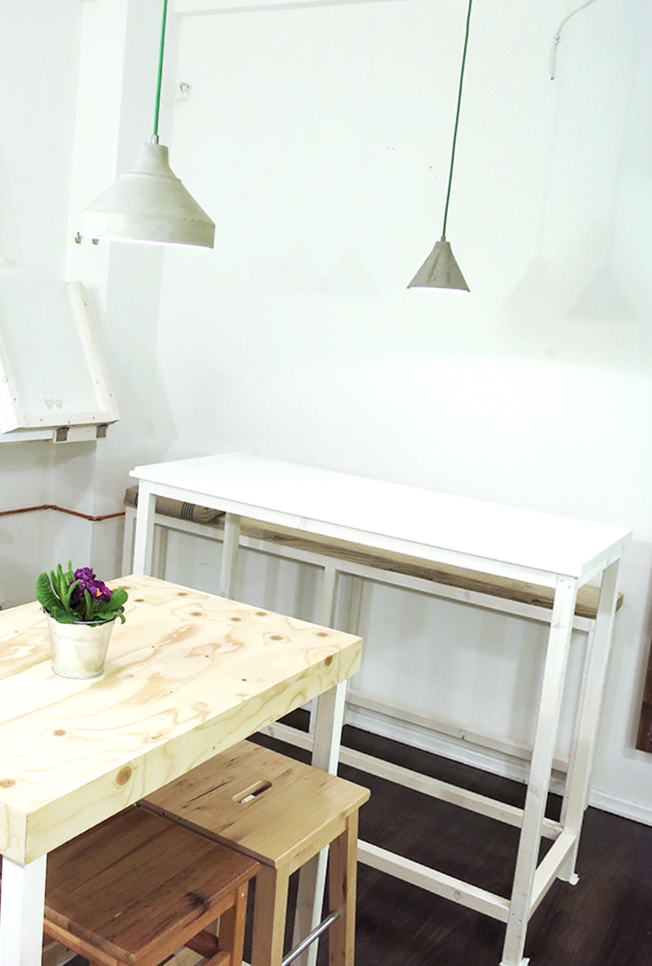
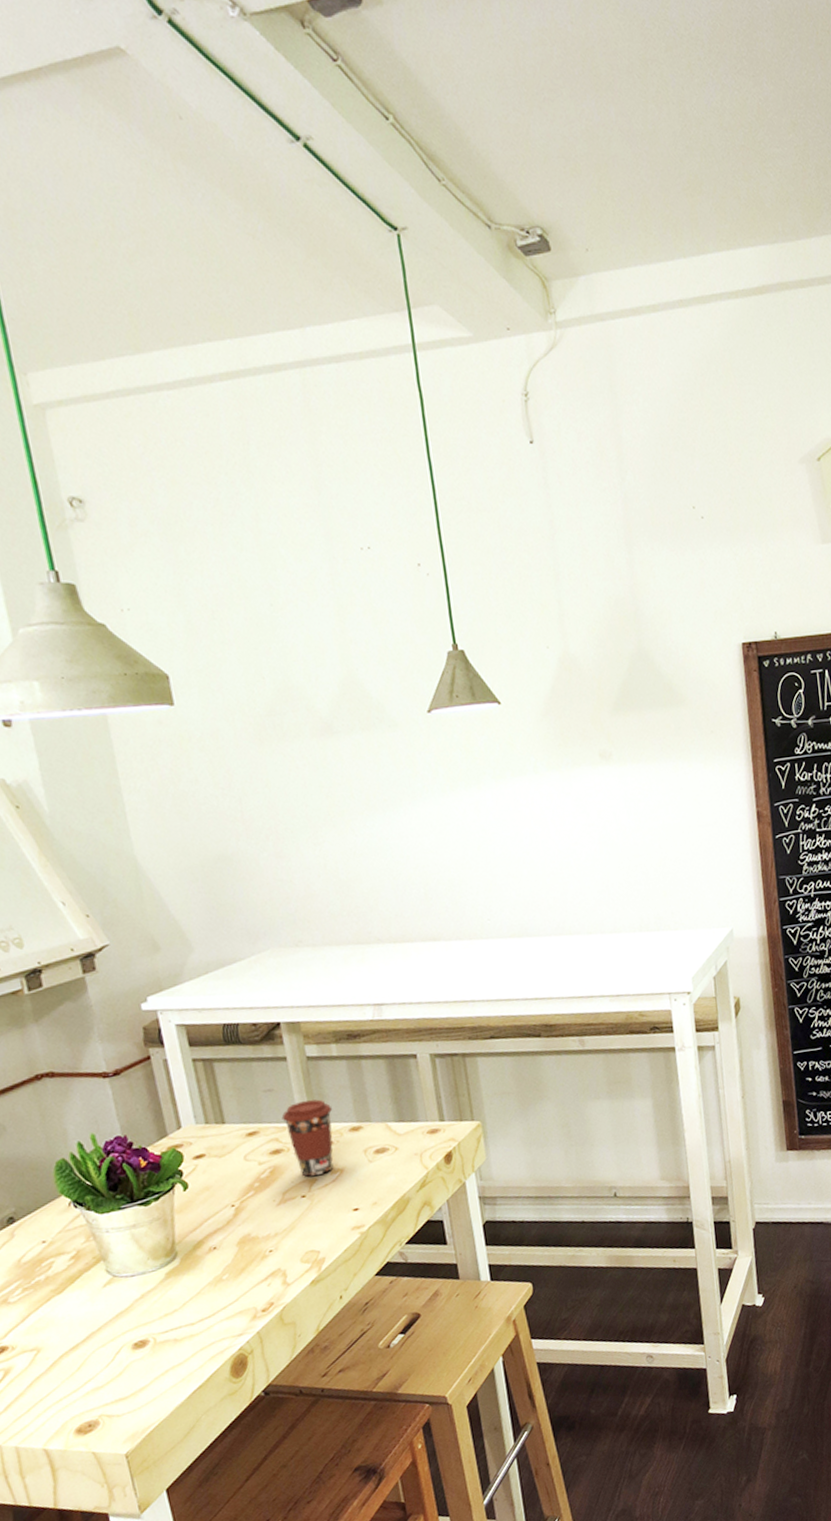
coffee cup: none [207,579,248,643] -> present [281,1099,334,1177]

